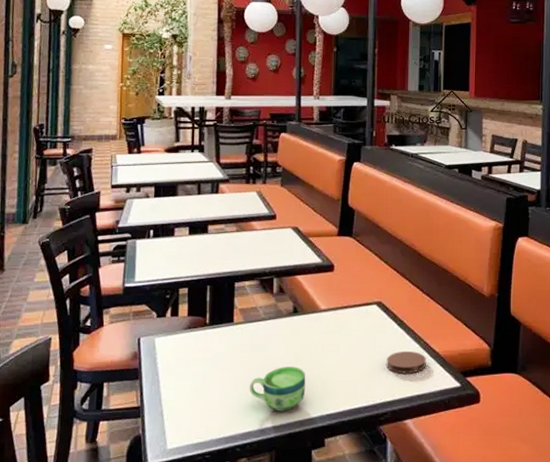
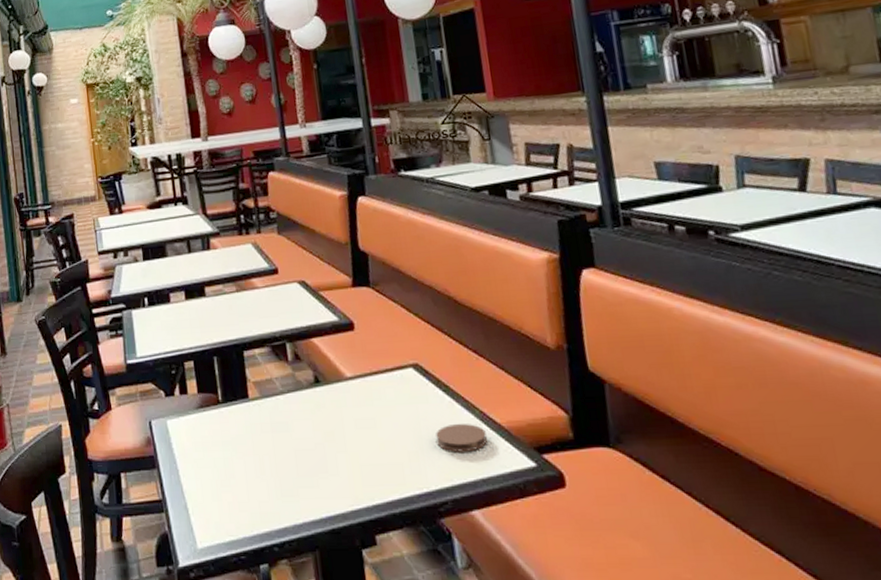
cup: present [249,367,306,411] -> none [277,448,344,503]

